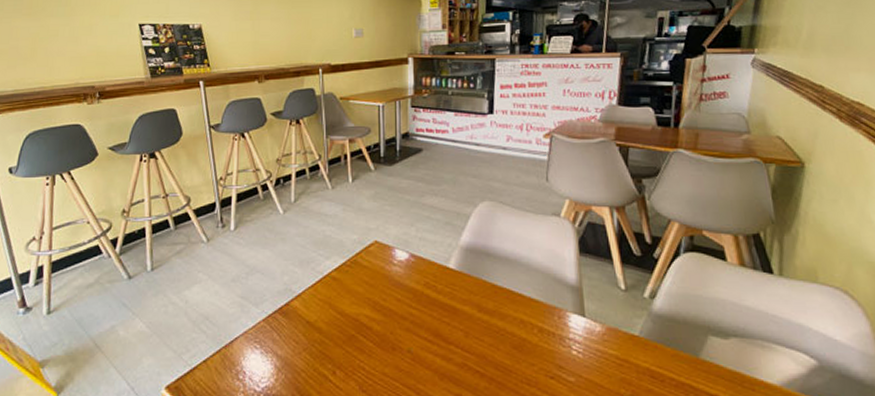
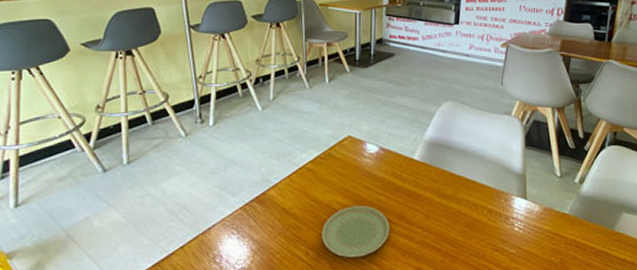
plate: none [350,320,425,379] -> present [322,206,390,257]

